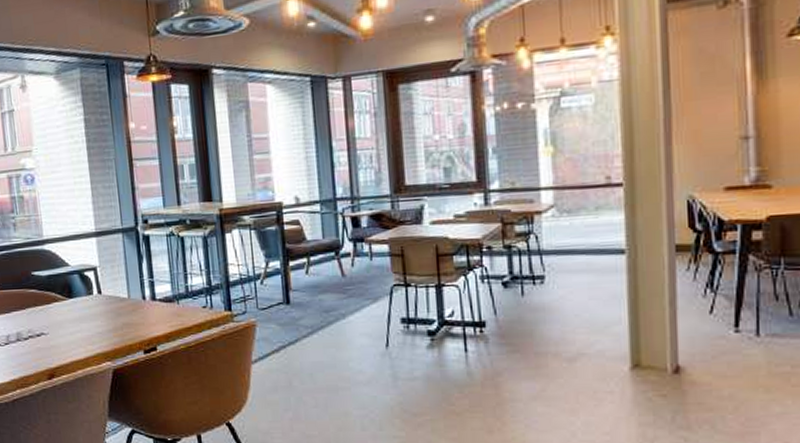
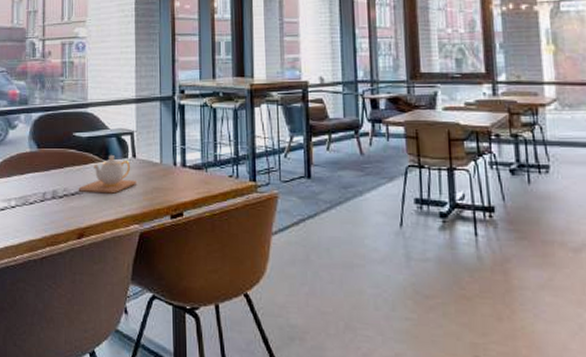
teapot: none [43,293,106,333] -> present [78,155,138,194]

